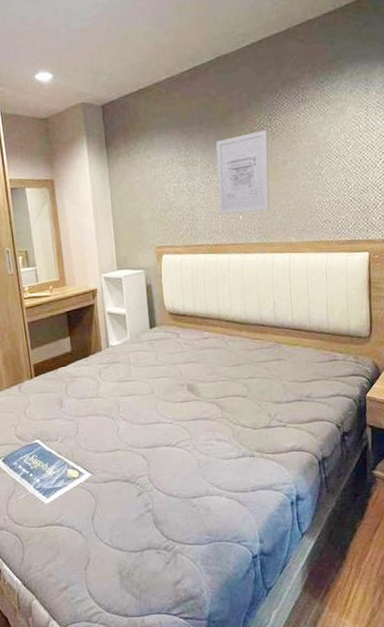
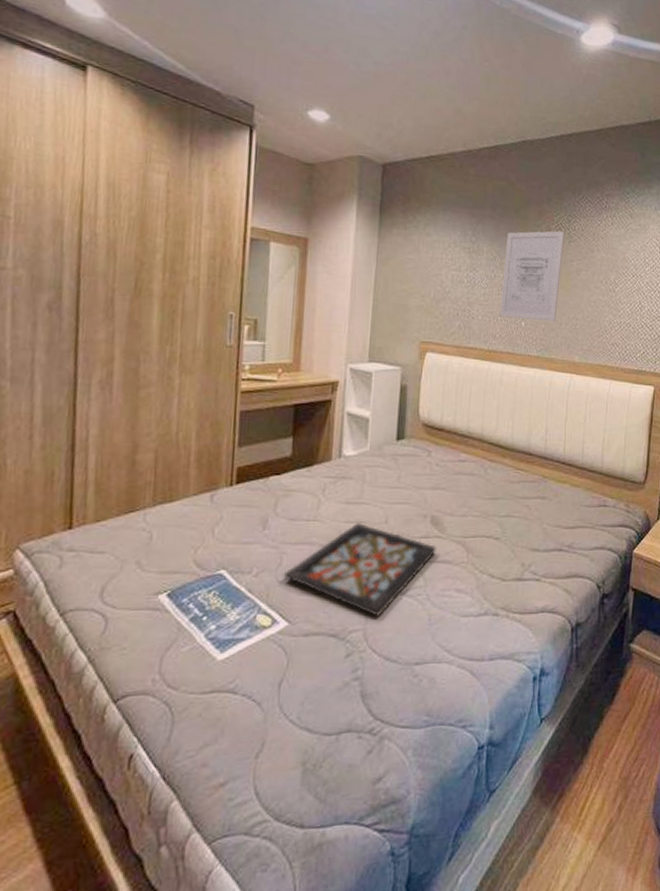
decorative tray: none [81,395,196,465] -> present [283,523,437,617]

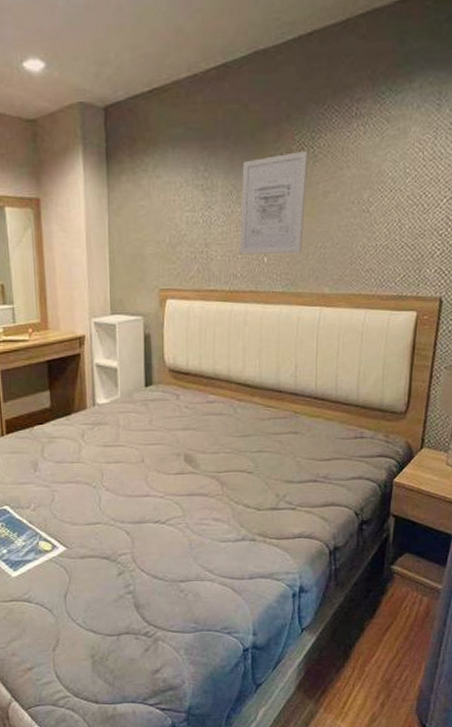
decorative tray: present [283,523,437,617] -> none [56,463,192,542]

